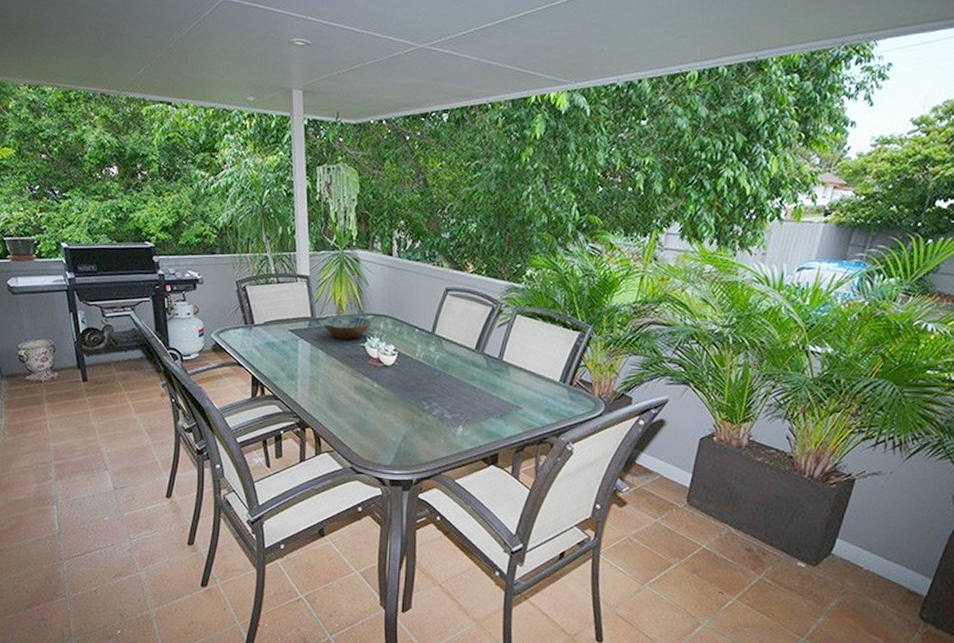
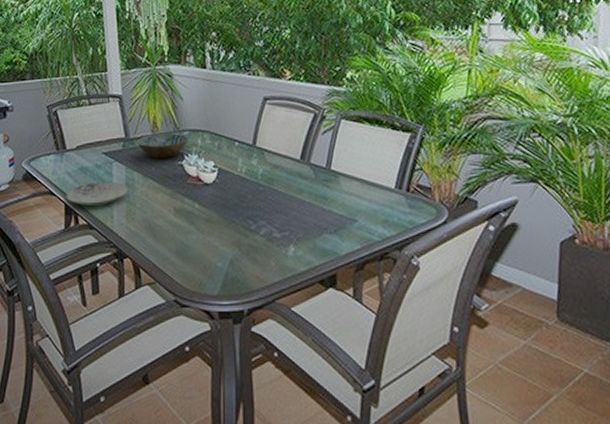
plate: none [252,357,313,380] -> present [65,182,129,207]

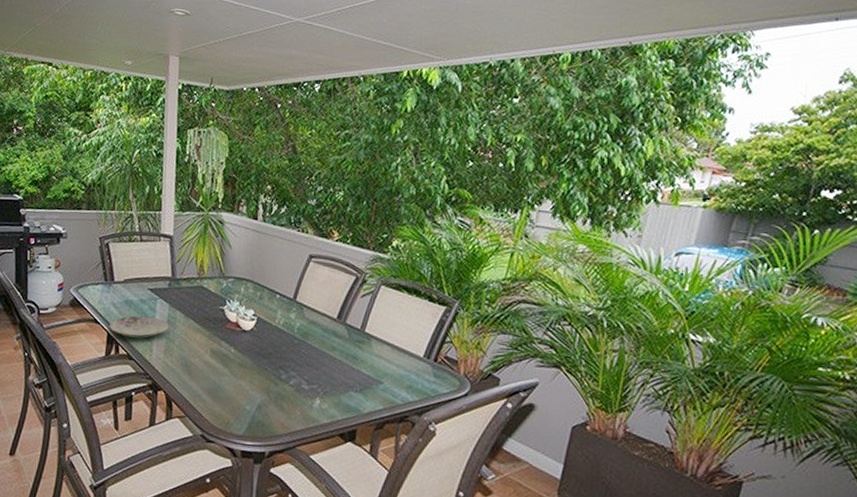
bowl: present [137,133,188,160] -> none [182,277,232,303]

